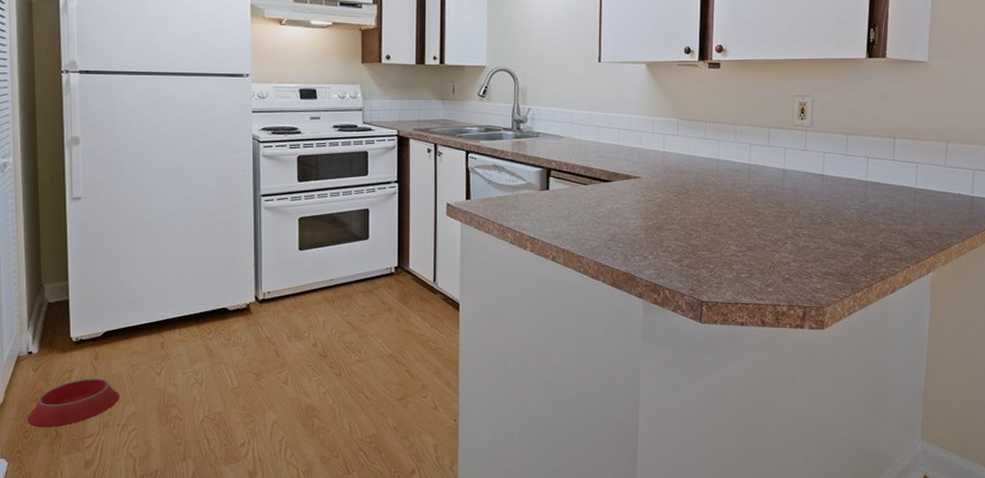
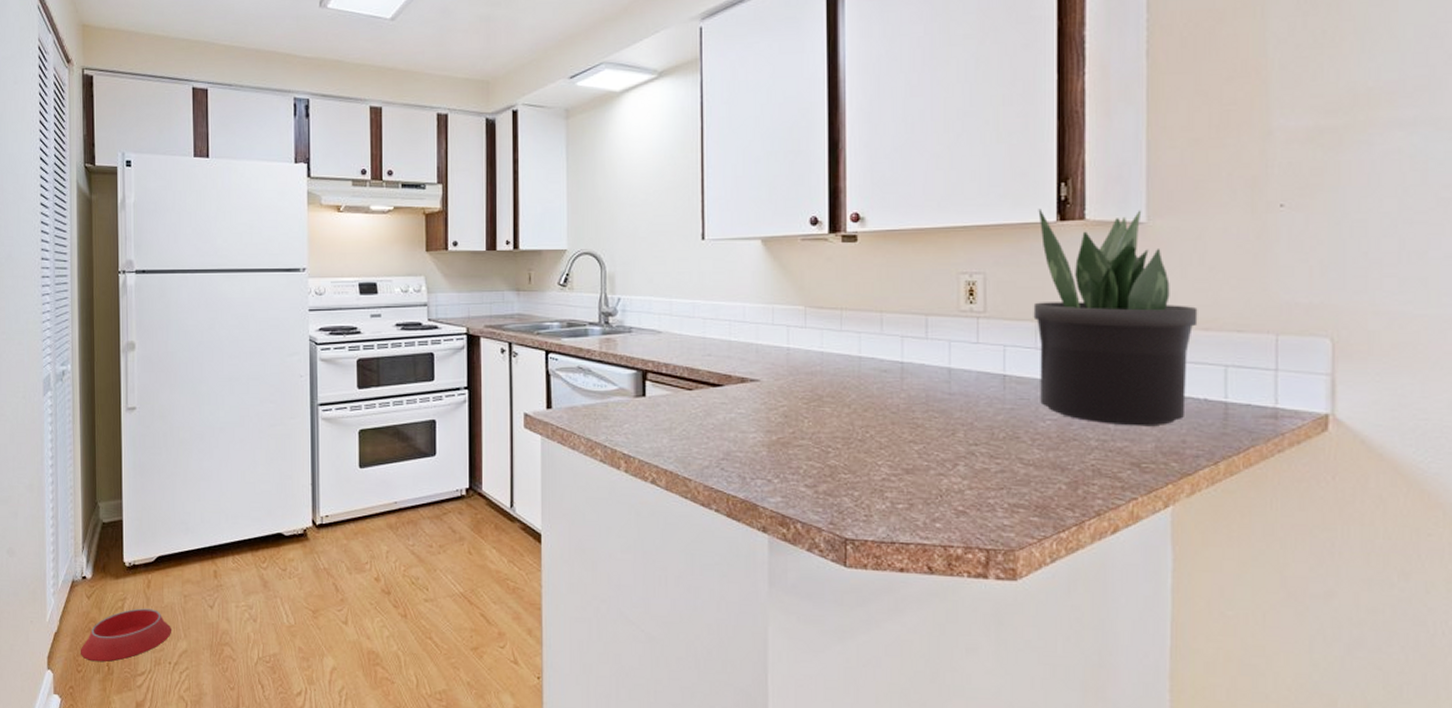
planter: none [846,48,958,214] -> present [1033,208,1198,427]

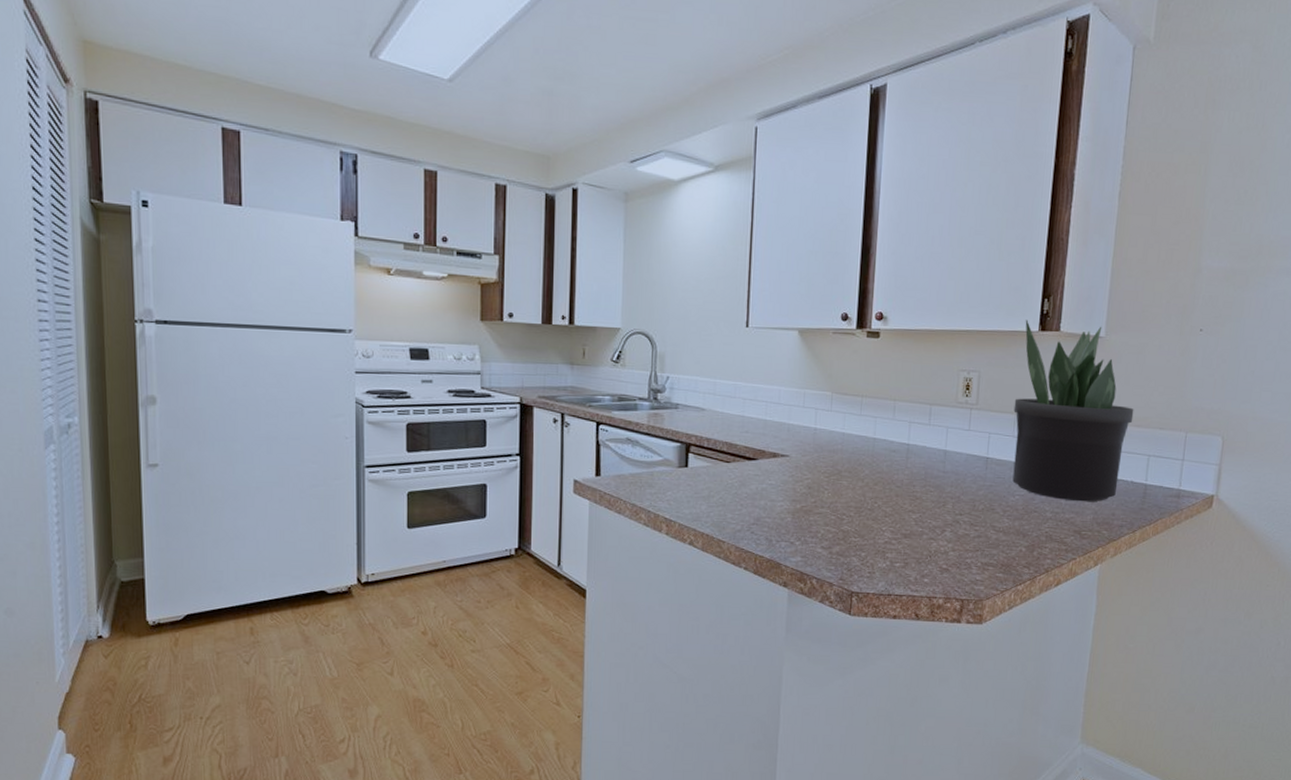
pet bowl: present [81,608,171,662] -> none [98,666,203,719]

